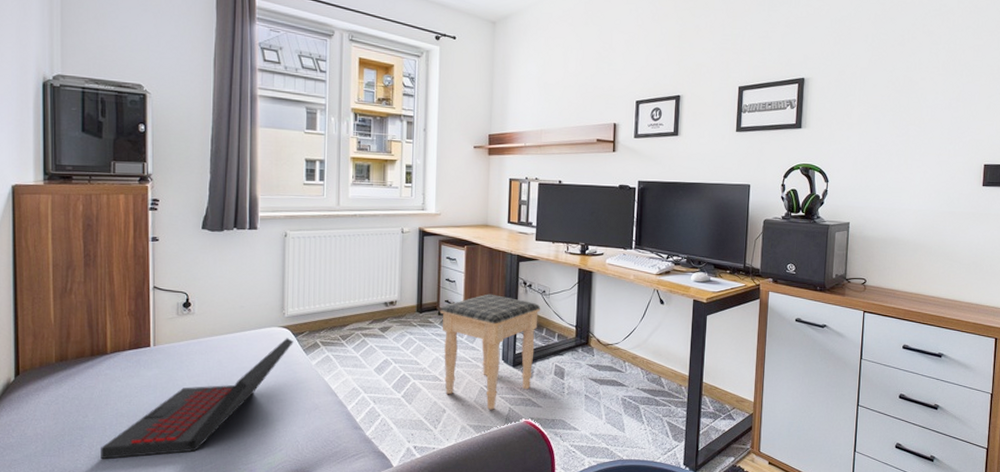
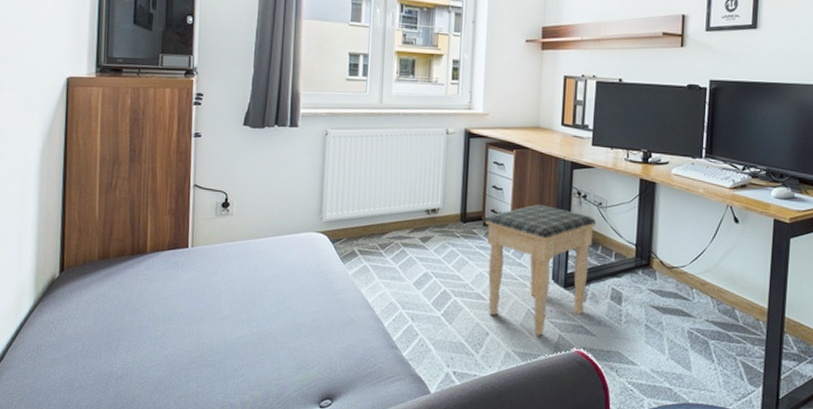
laptop: present [101,338,294,459] -> none [136,244,331,365]

